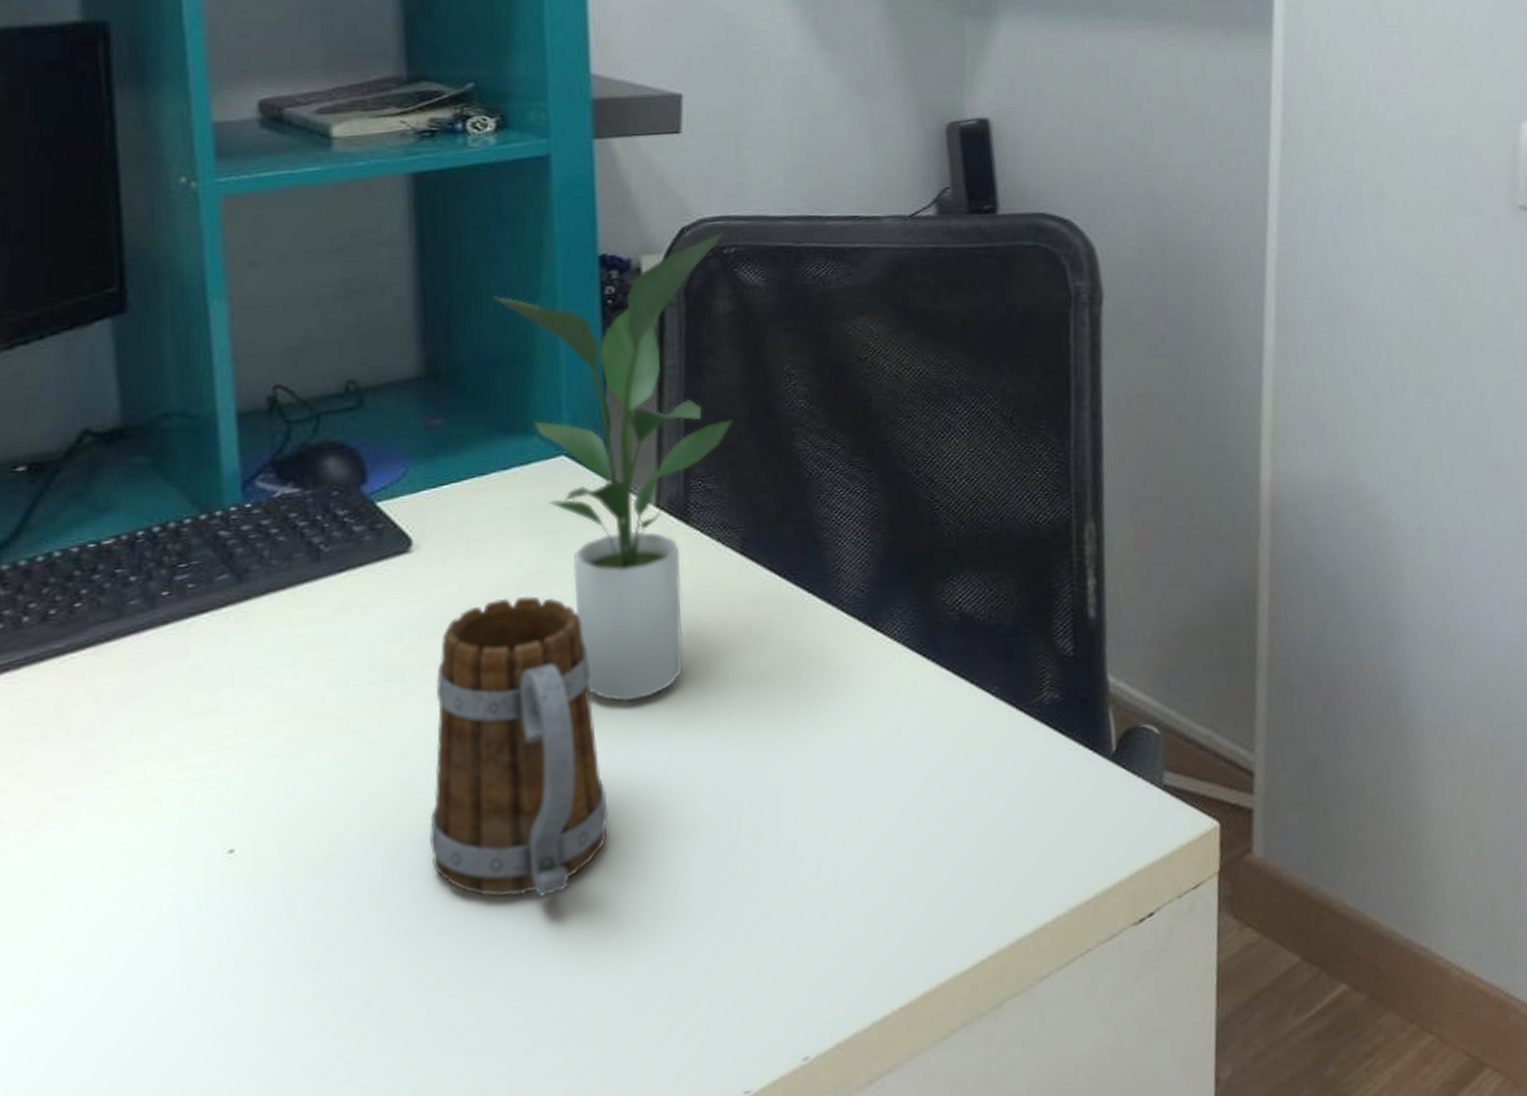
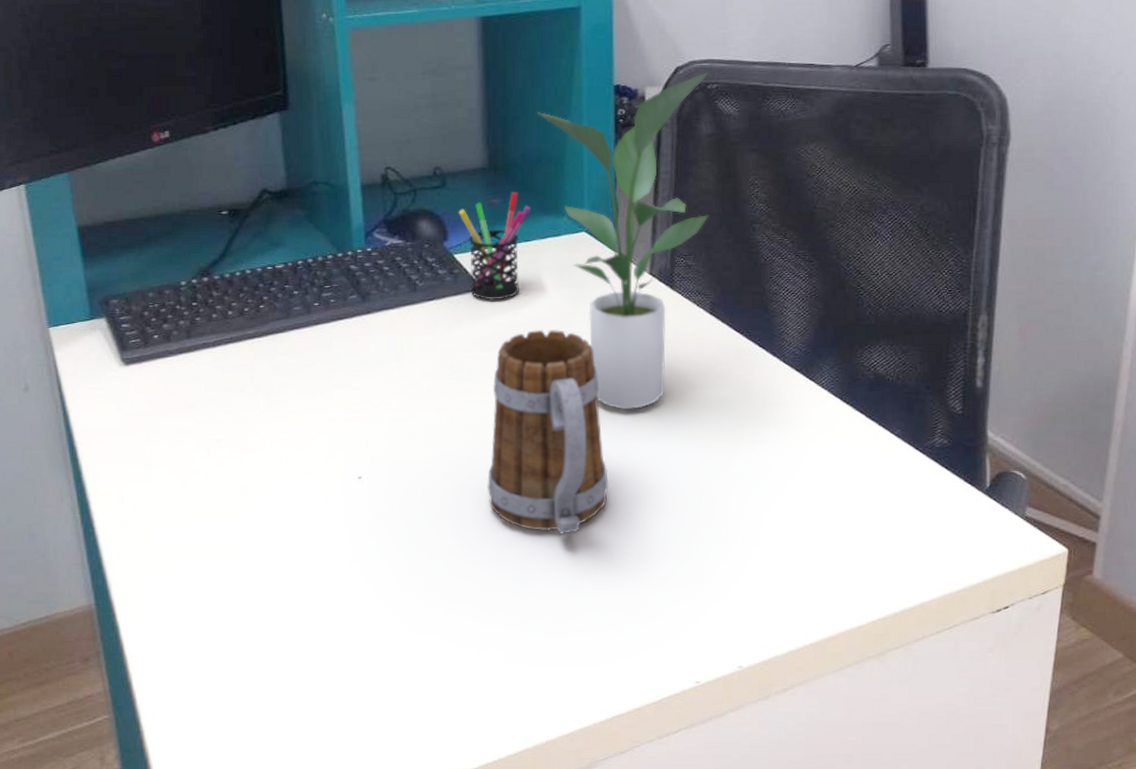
pen holder: none [382,407,487,563] -> present [458,191,531,300]

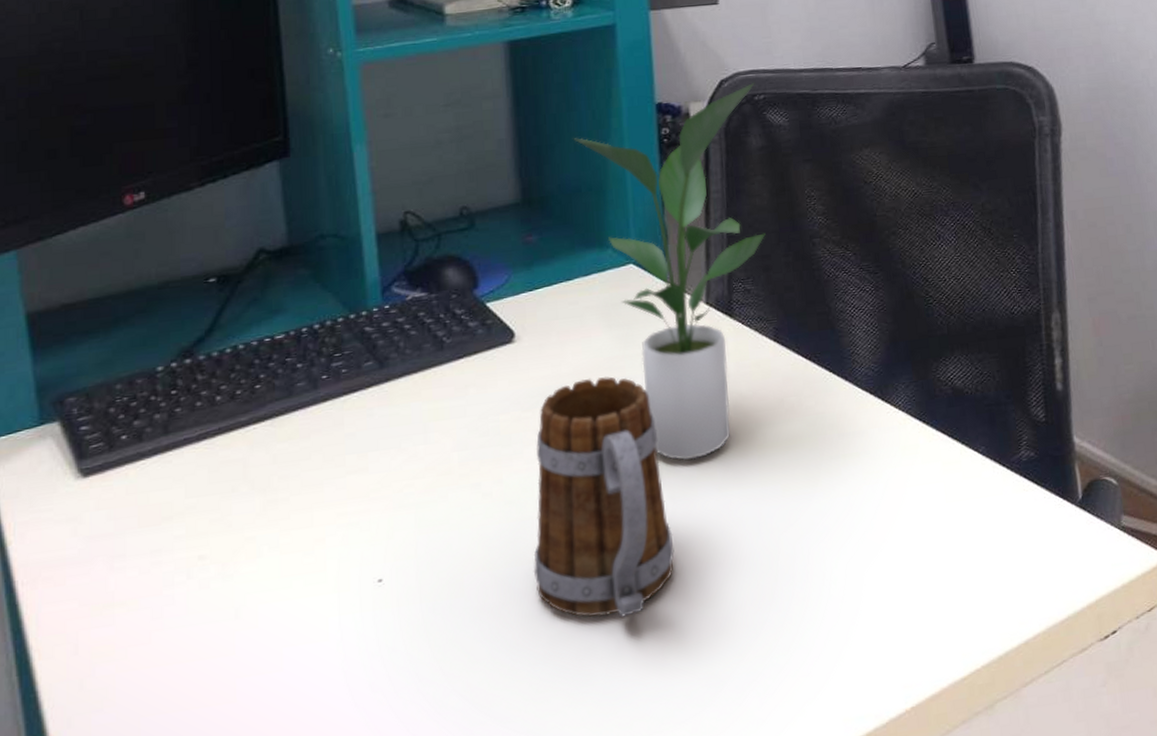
pen holder: present [458,191,531,300] -> none [489,226,571,351]

